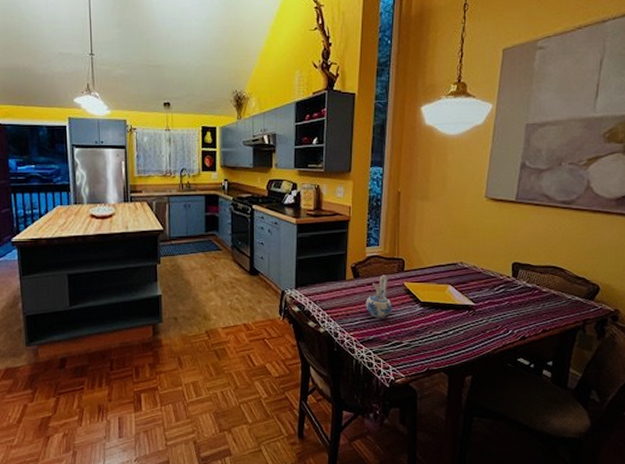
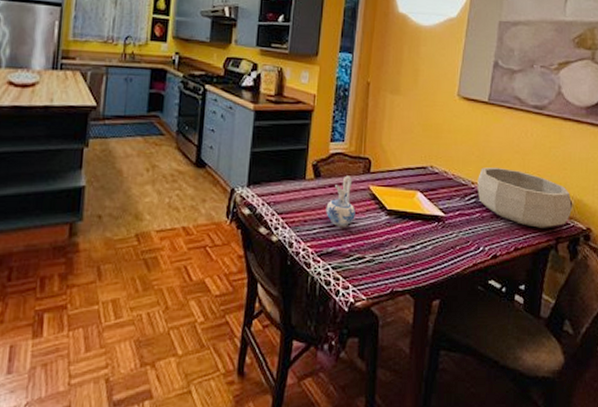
decorative bowl: none [506,259,600,312] -> present [477,167,572,228]

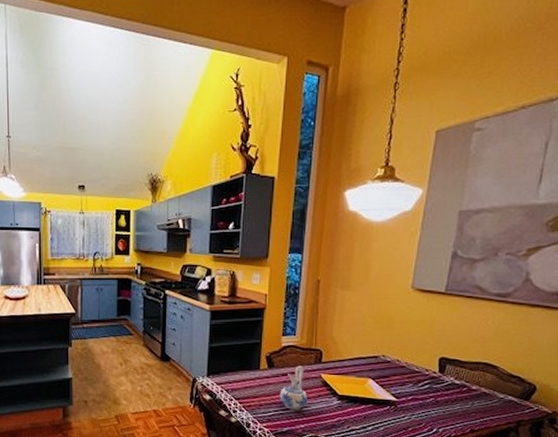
decorative bowl: present [477,167,572,228] -> none [431,354,537,412]

